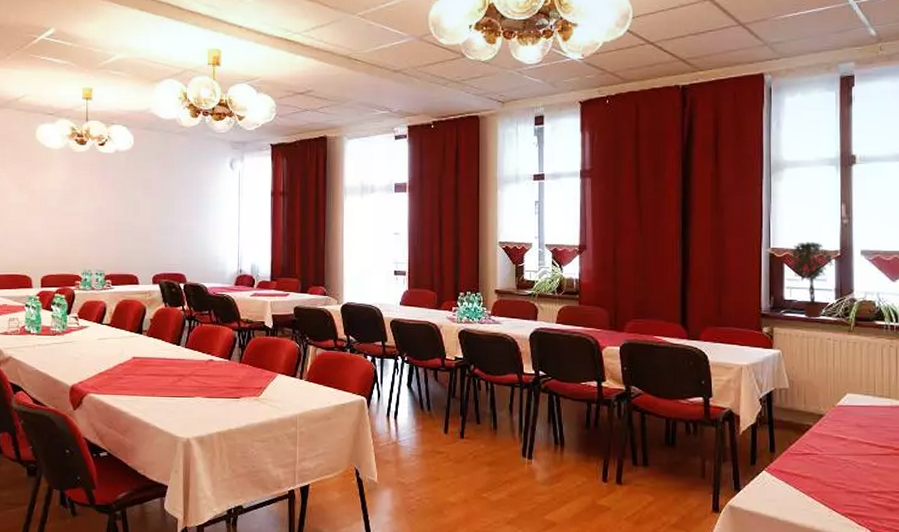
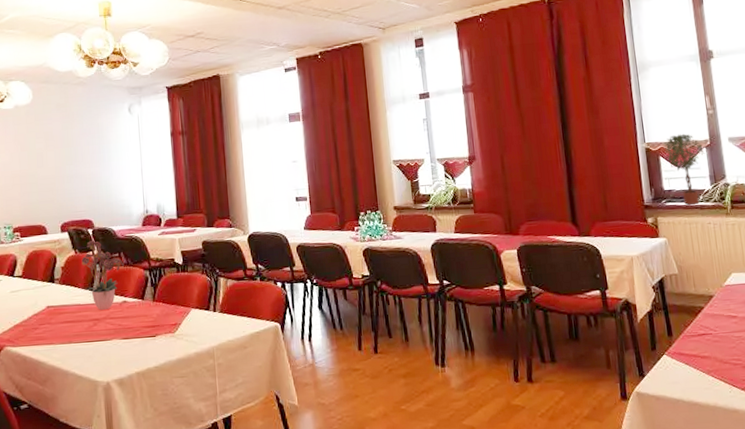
flower arrangement: none [171,296,214,367] -> present [81,241,125,311]

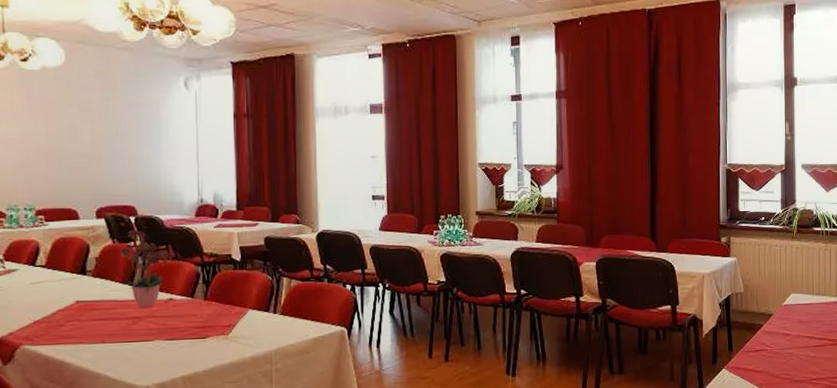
potted tree: present [663,133,705,205] -> none [743,157,780,227]

